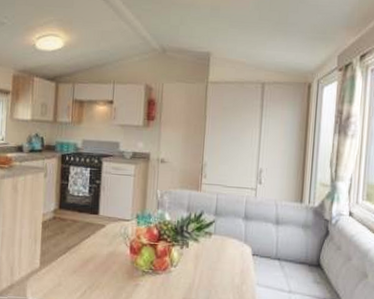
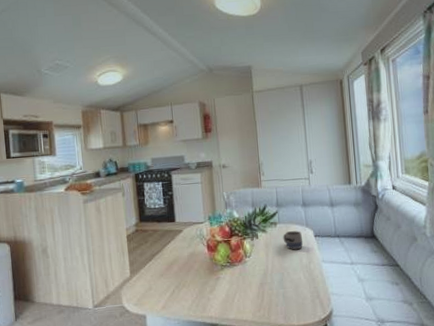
mug: none [216,245,239,267] -> present [283,231,303,250]

